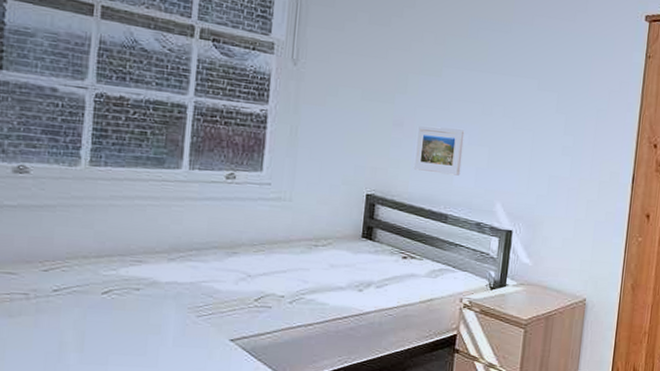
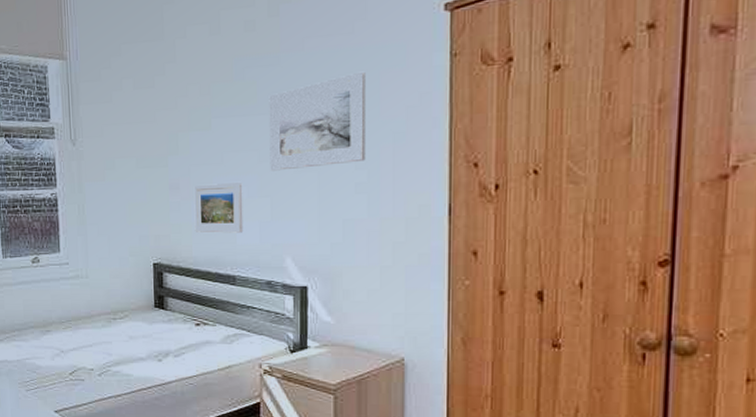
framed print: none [491,54,581,129] -> present [269,71,366,171]

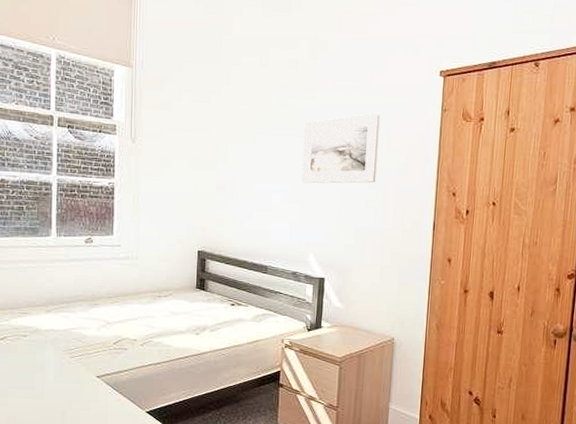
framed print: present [193,181,244,233] -> none [236,188,279,231]

